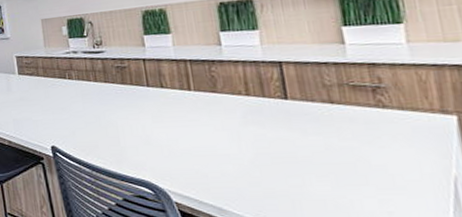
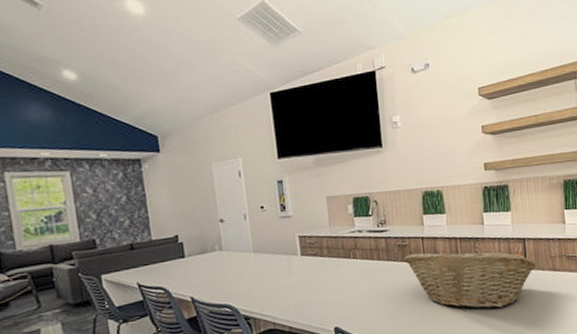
fruit basket: none [123,73,302,143] -> present [404,249,537,309]

